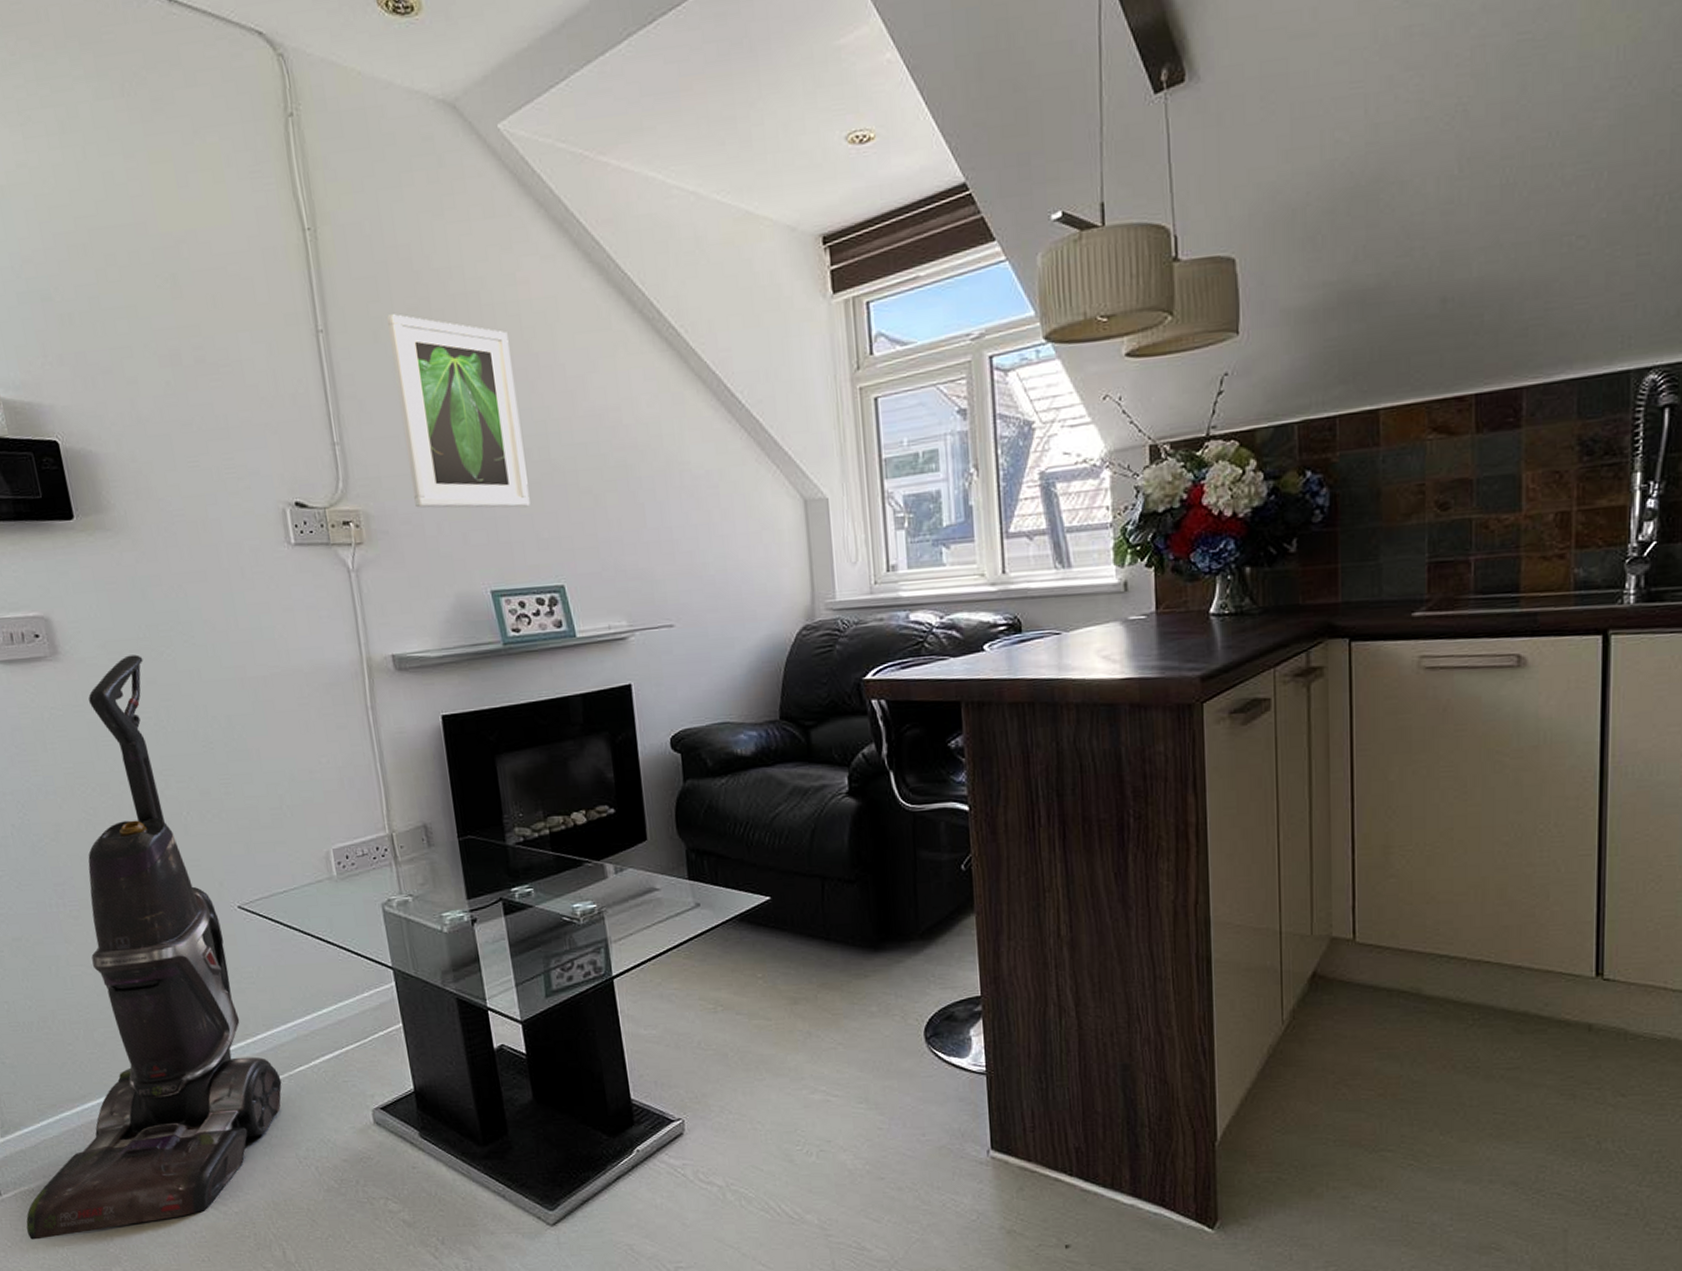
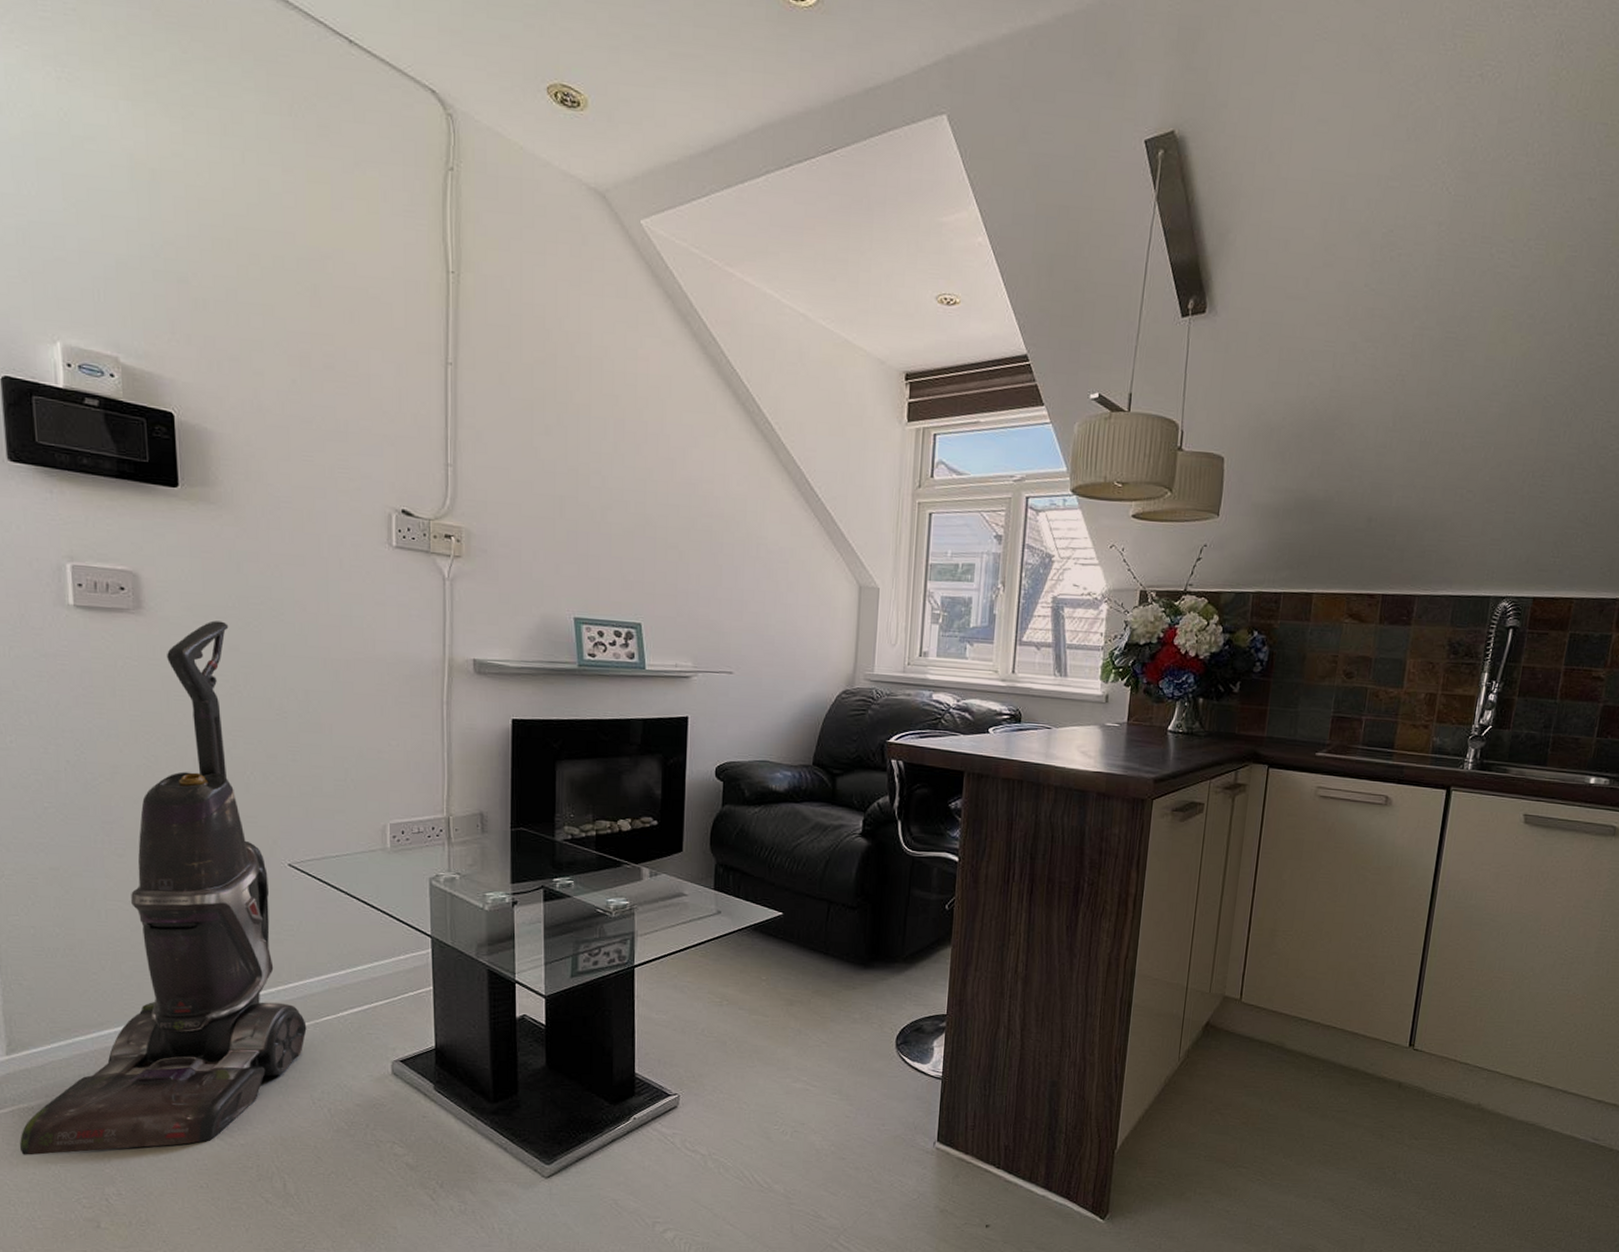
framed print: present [387,314,530,508] -> none [514,362,623,551]

